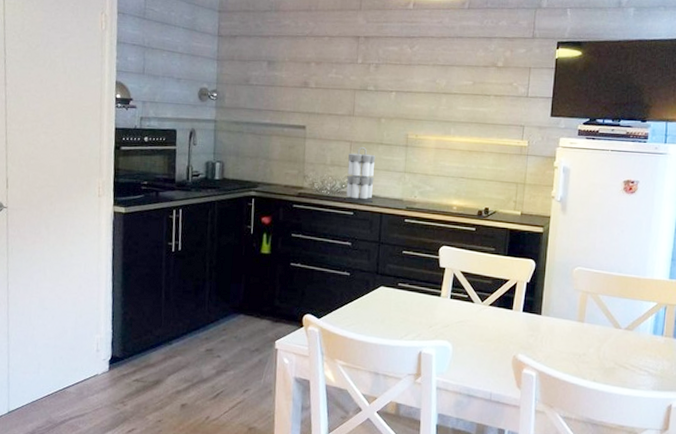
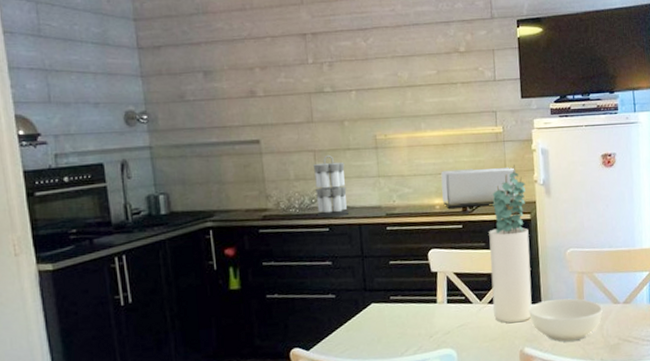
toaster: none [460,175,535,215] -> present [441,166,516,209]
vase: none [493,179,543,329] -> present [489,165,532,324]
bowl: none [527,312,603,357] -> present [528,298,603,342]

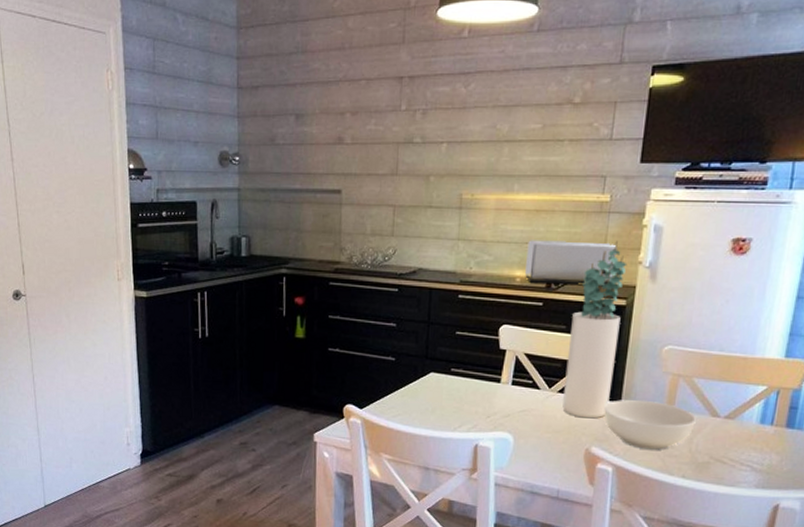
spice rack: present [314,155,349,218] -> none [389,212,424,278]

